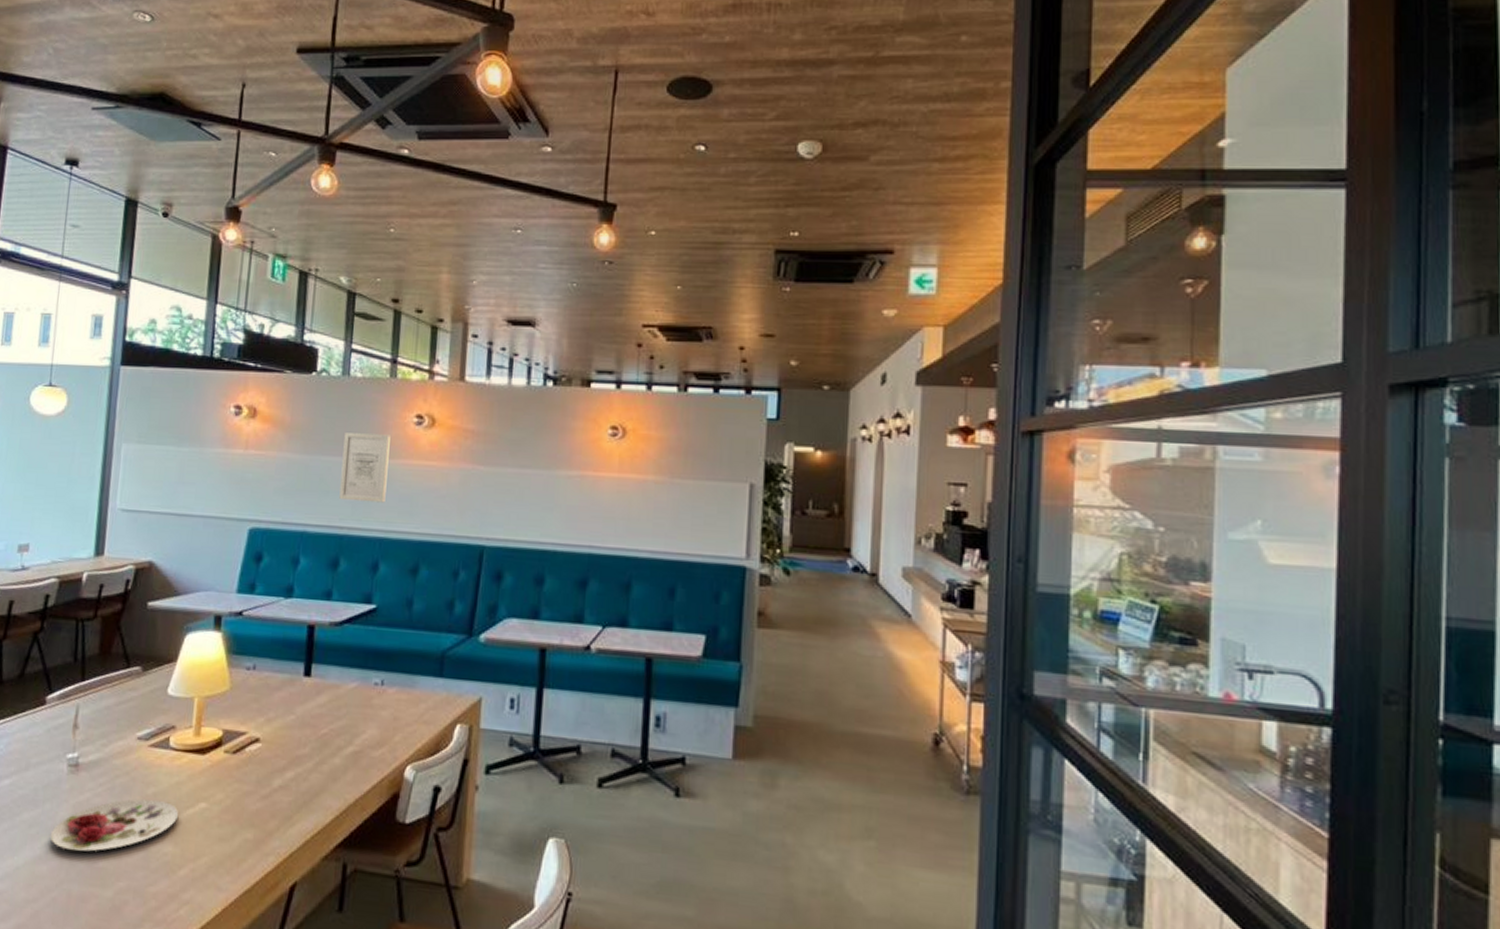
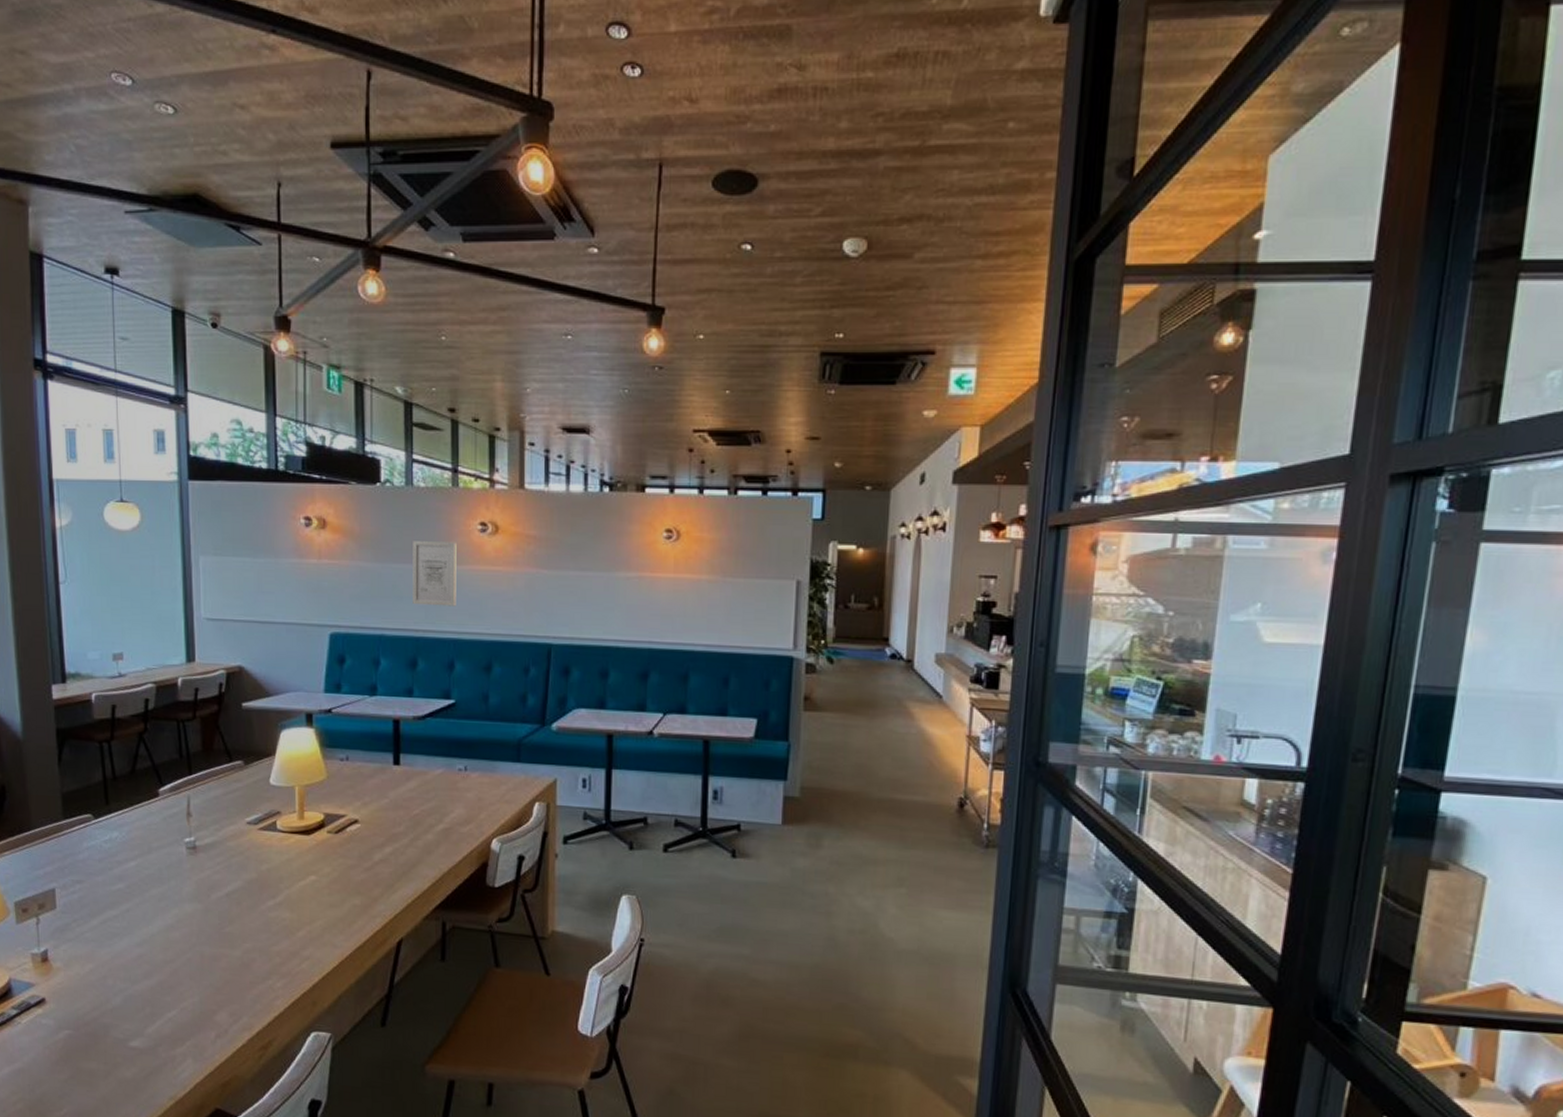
plate: present [50,799,179,852] -> none [178,874,292,920]

